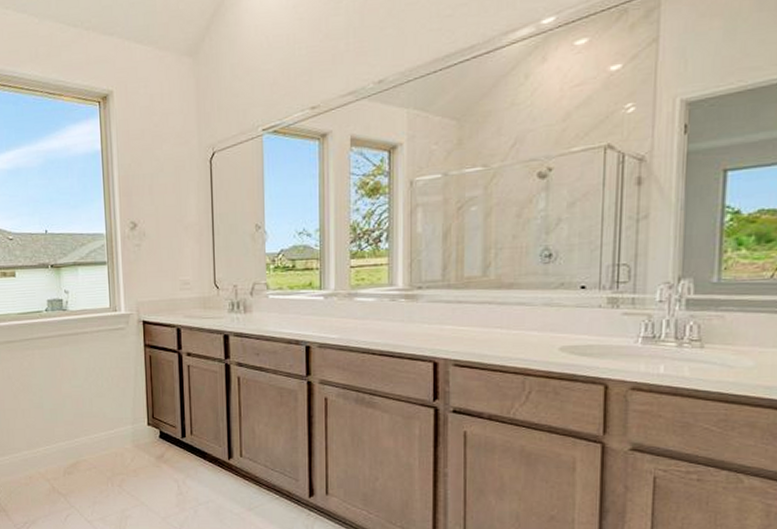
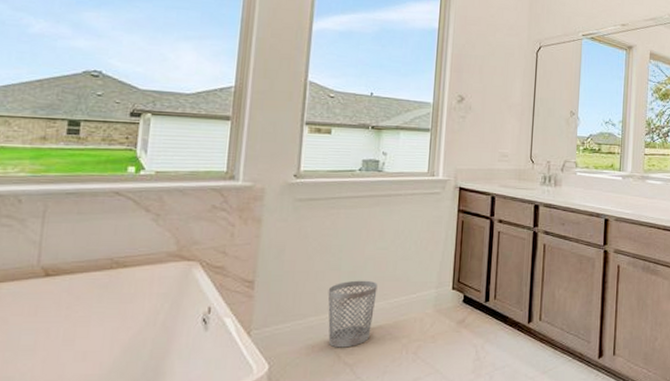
wastebasket: none [35,417,78,479] -> present [328,280,378,348]

